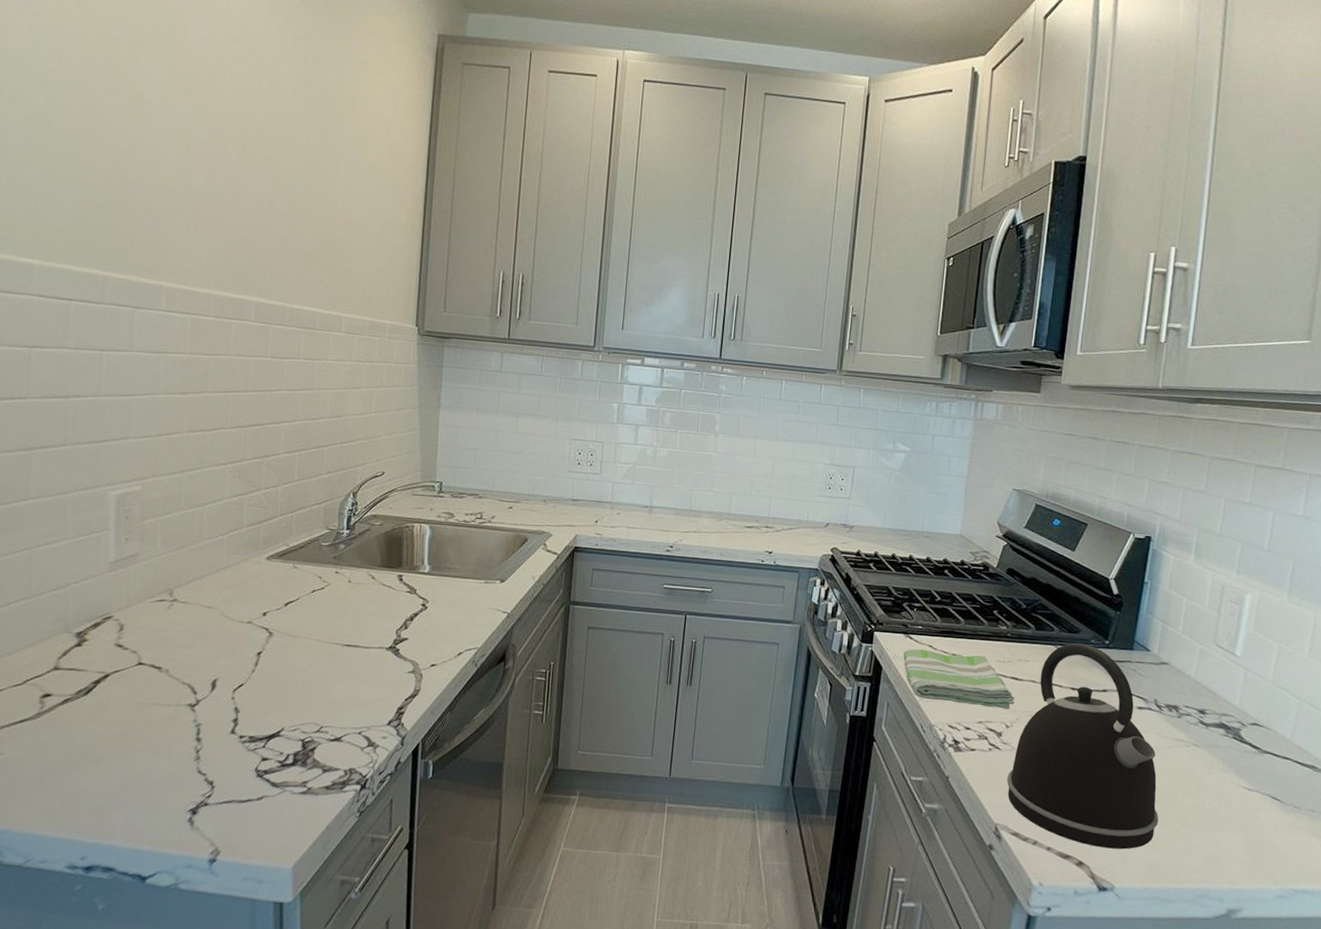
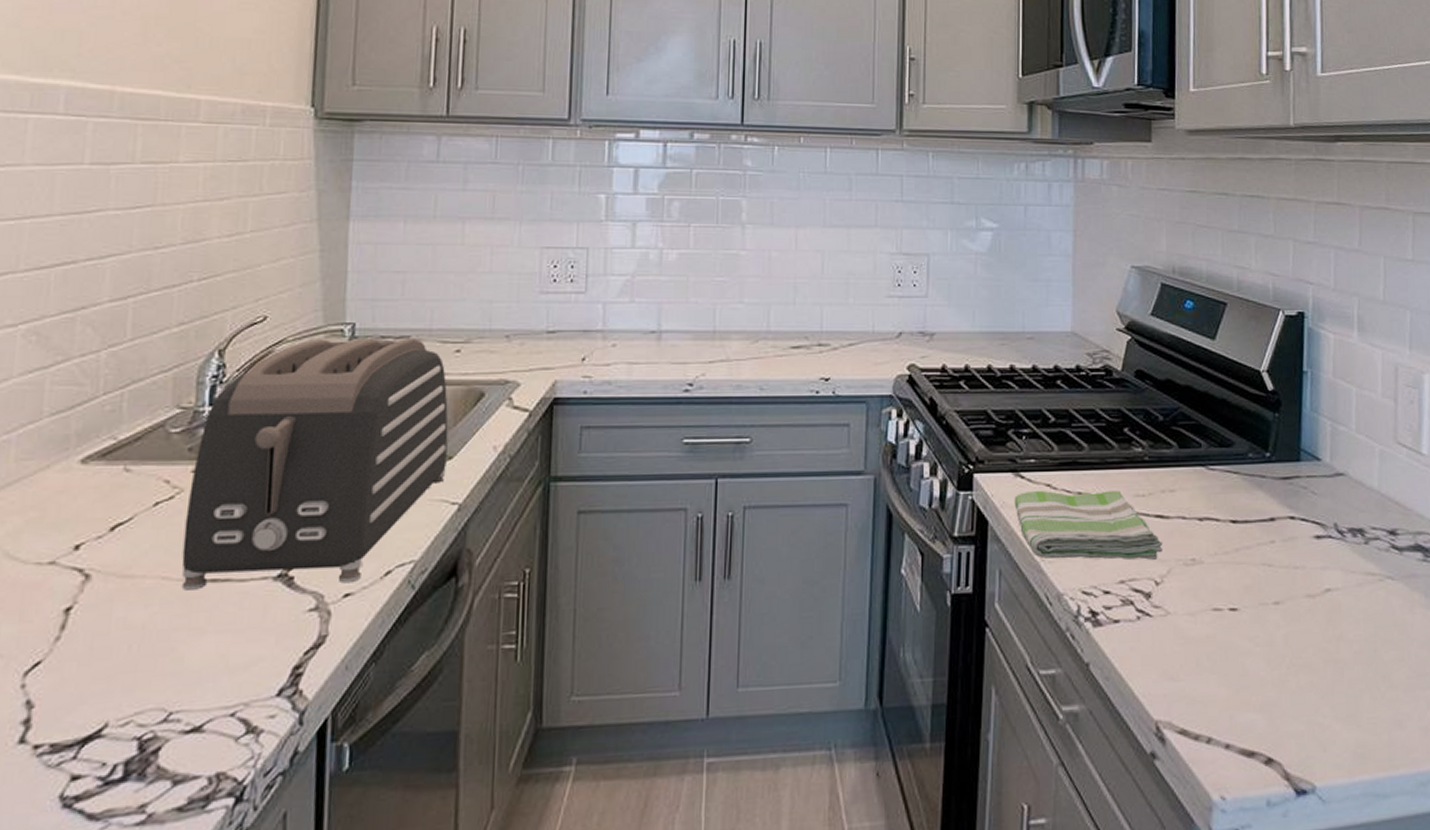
toaster: none [328,490,503,658] -> present [181,339,449,590]
kettle: present [1007,642,1159,850] -> none [1164,459,1359,735]

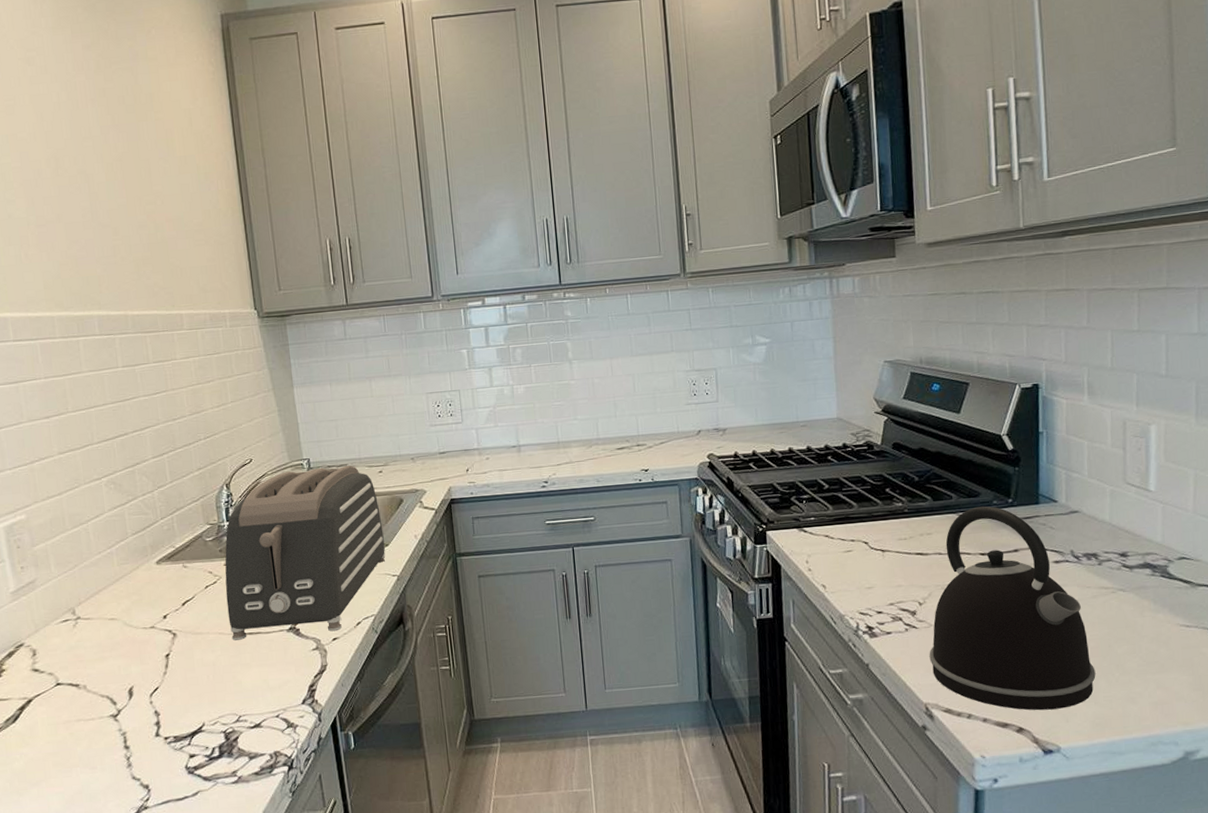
dish towel: present [1014,490,1162,560] -> none [800,536,923,590]
kettle: none [1164,459,1359,735] -> present [929,506,1096,711]

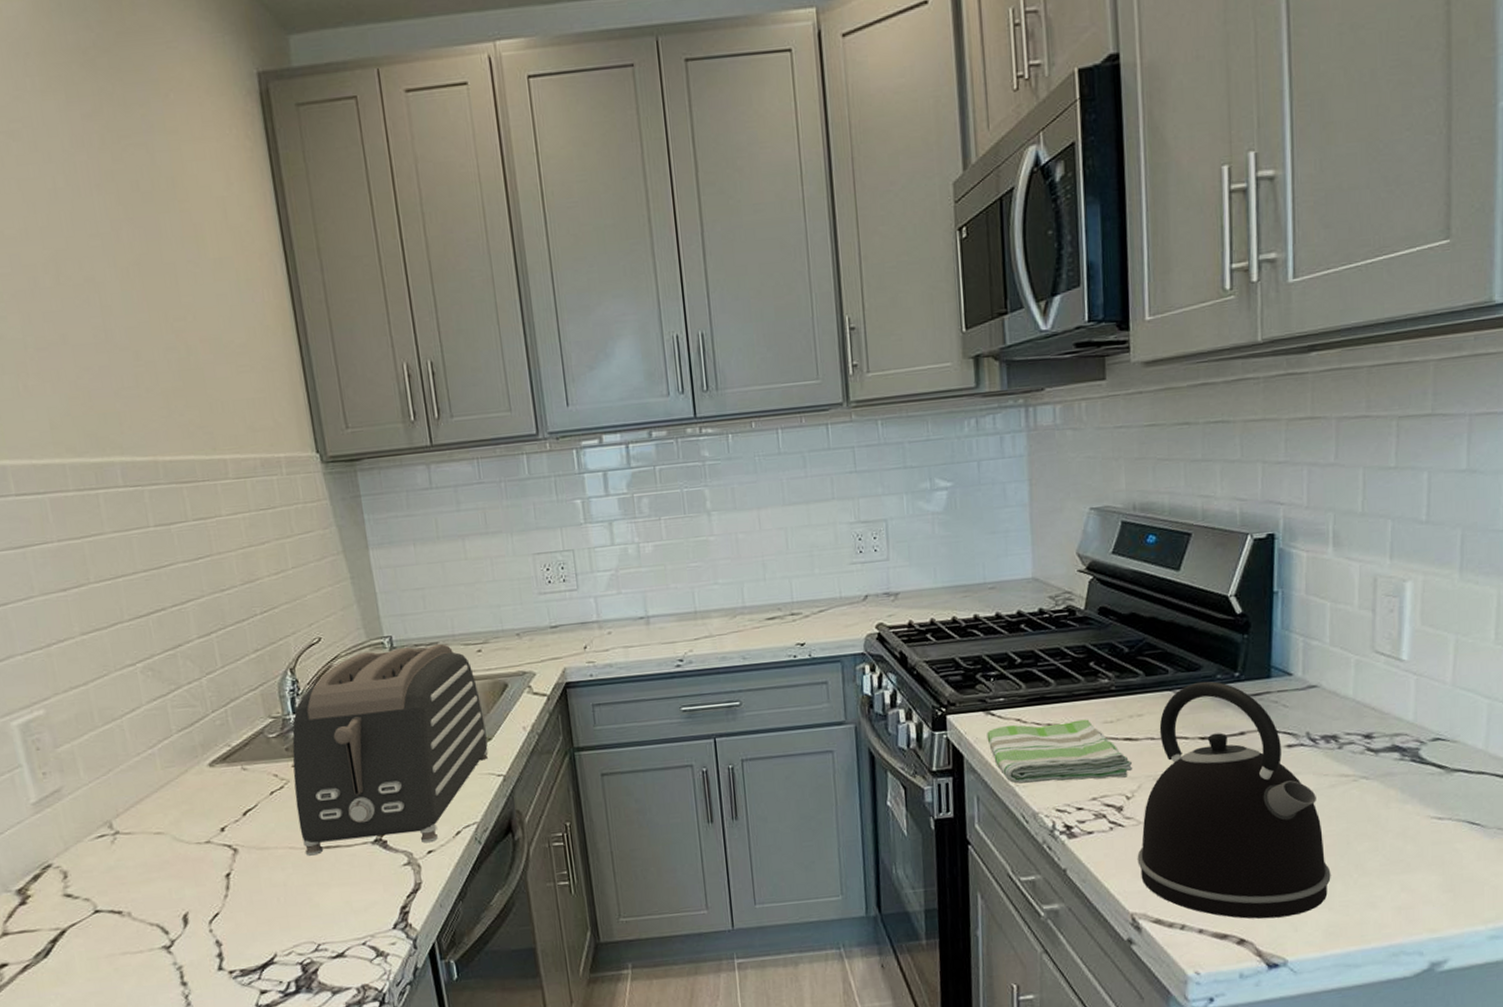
dish towel: none [800,536,923,590] -> present [987,719,1132,784]

